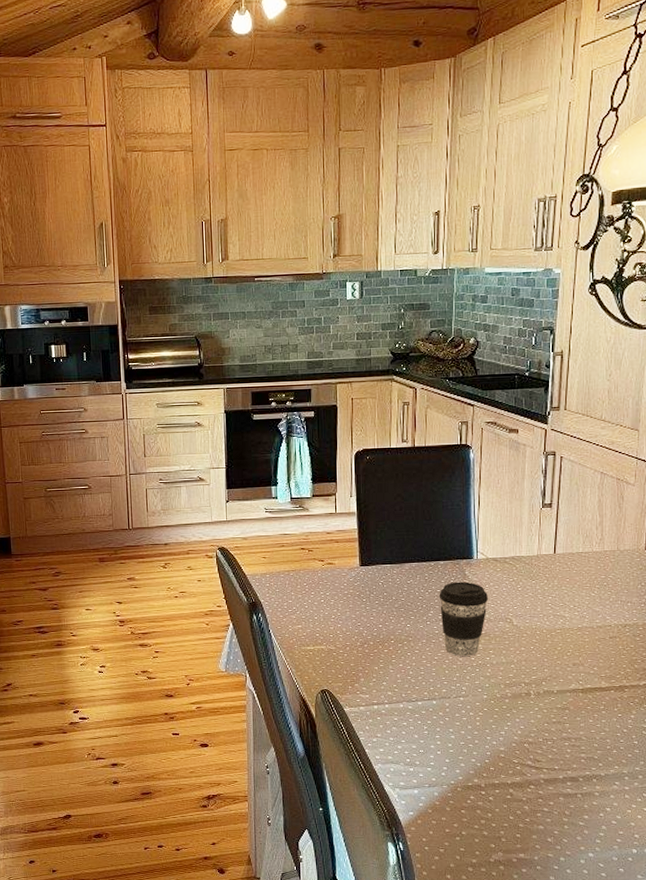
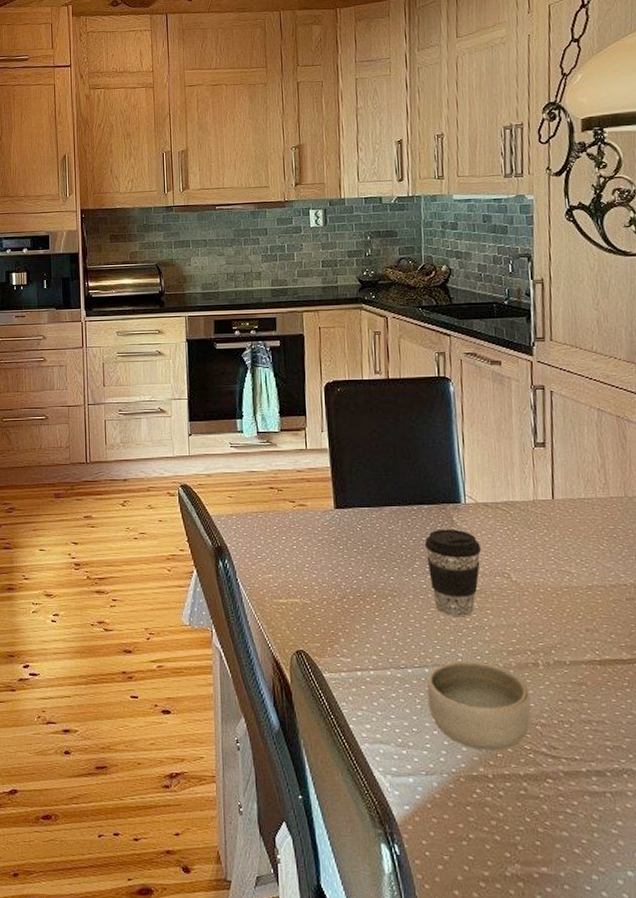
bowl: none [433,693,522,766] -> present [426,661,532,752]

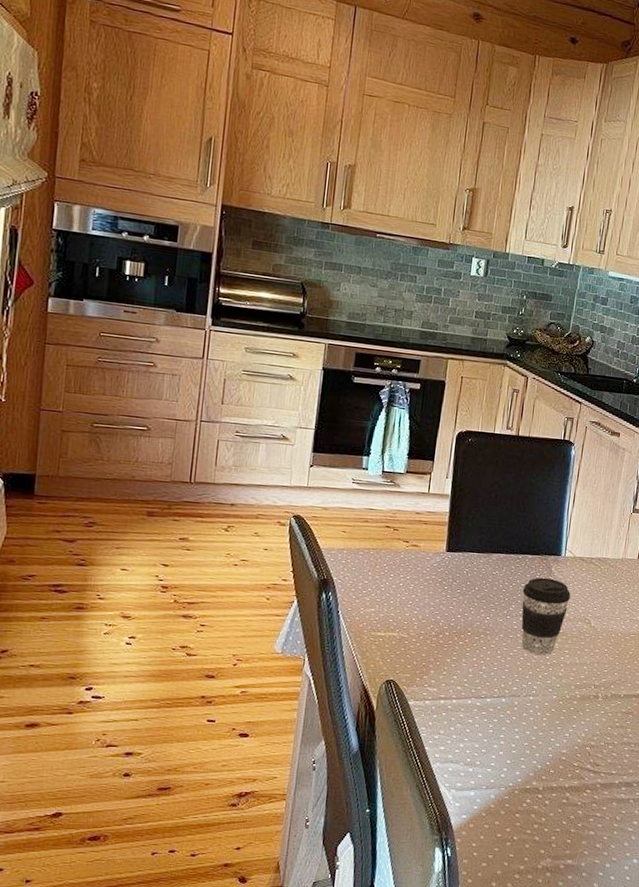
bowl: present [426,661,532,752] -> none [499,692,587,768]

